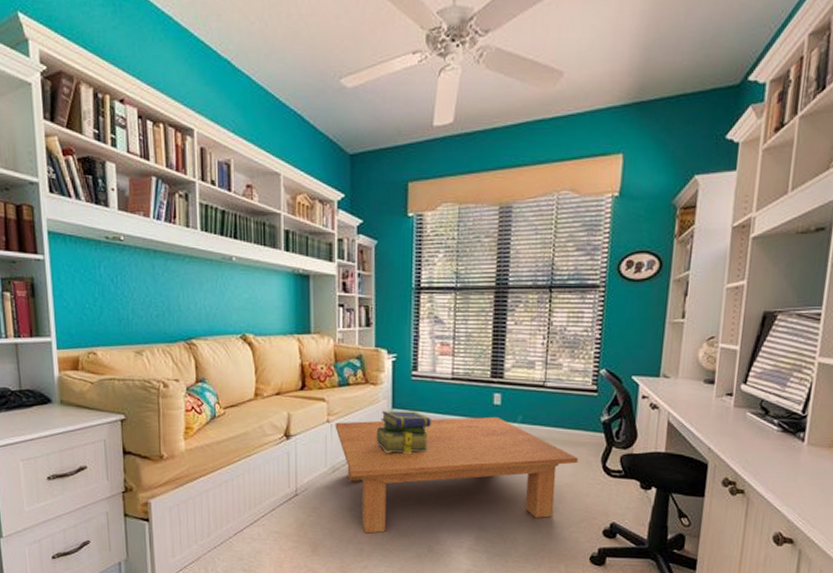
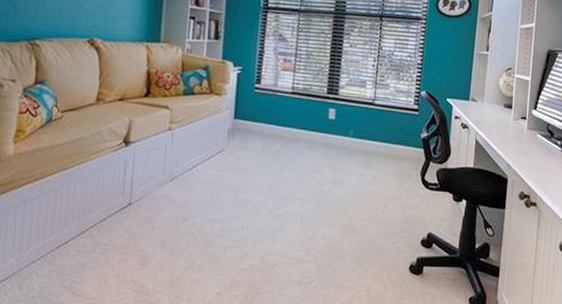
coffee table: present [335,416,579,534] -> none [176,130,402,245]
stack of books: present [376,411,431,454] -> none [216,120,271,164]

